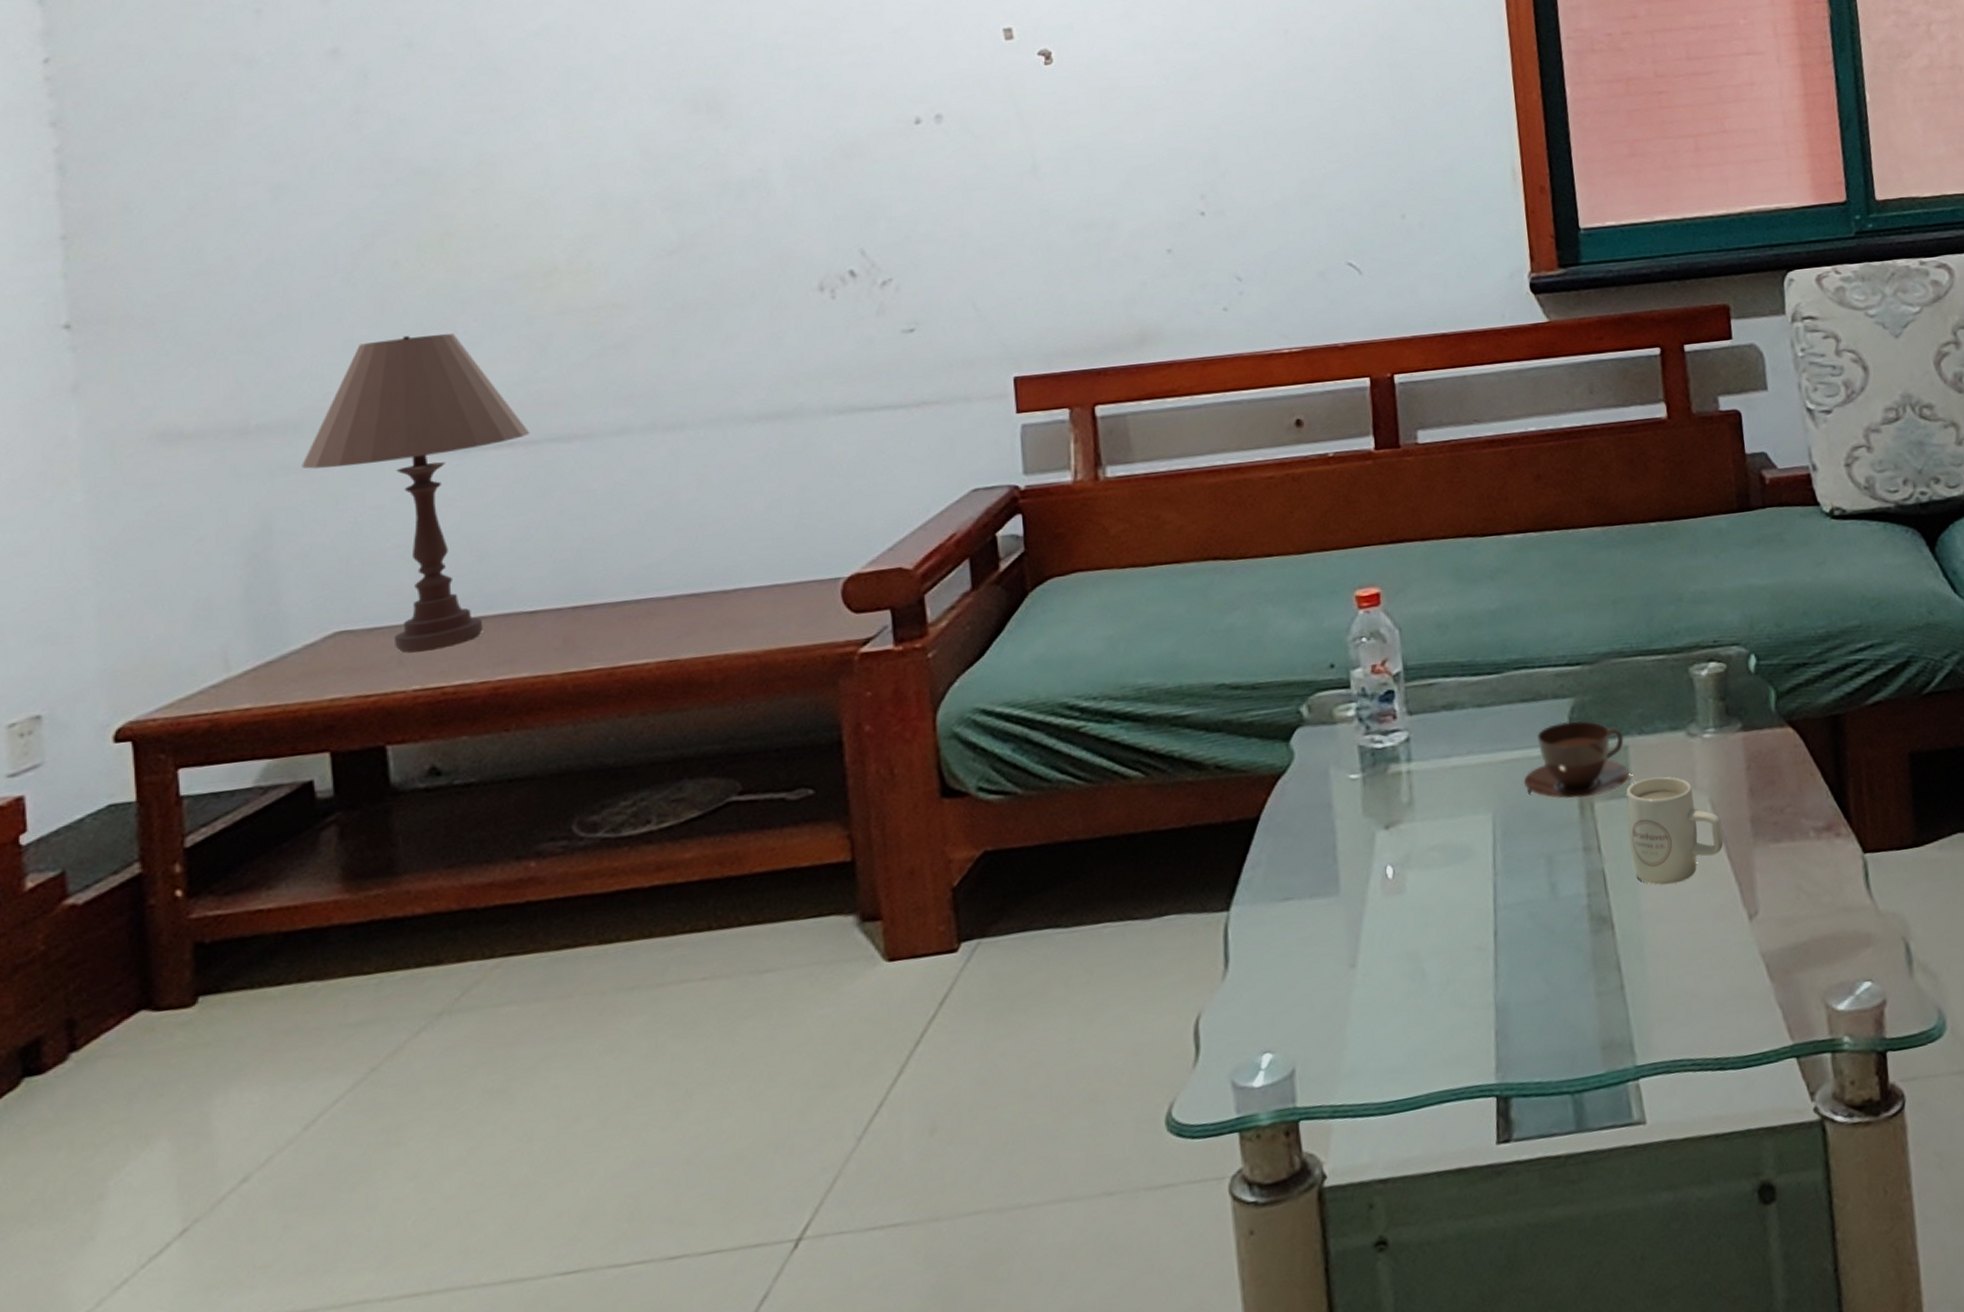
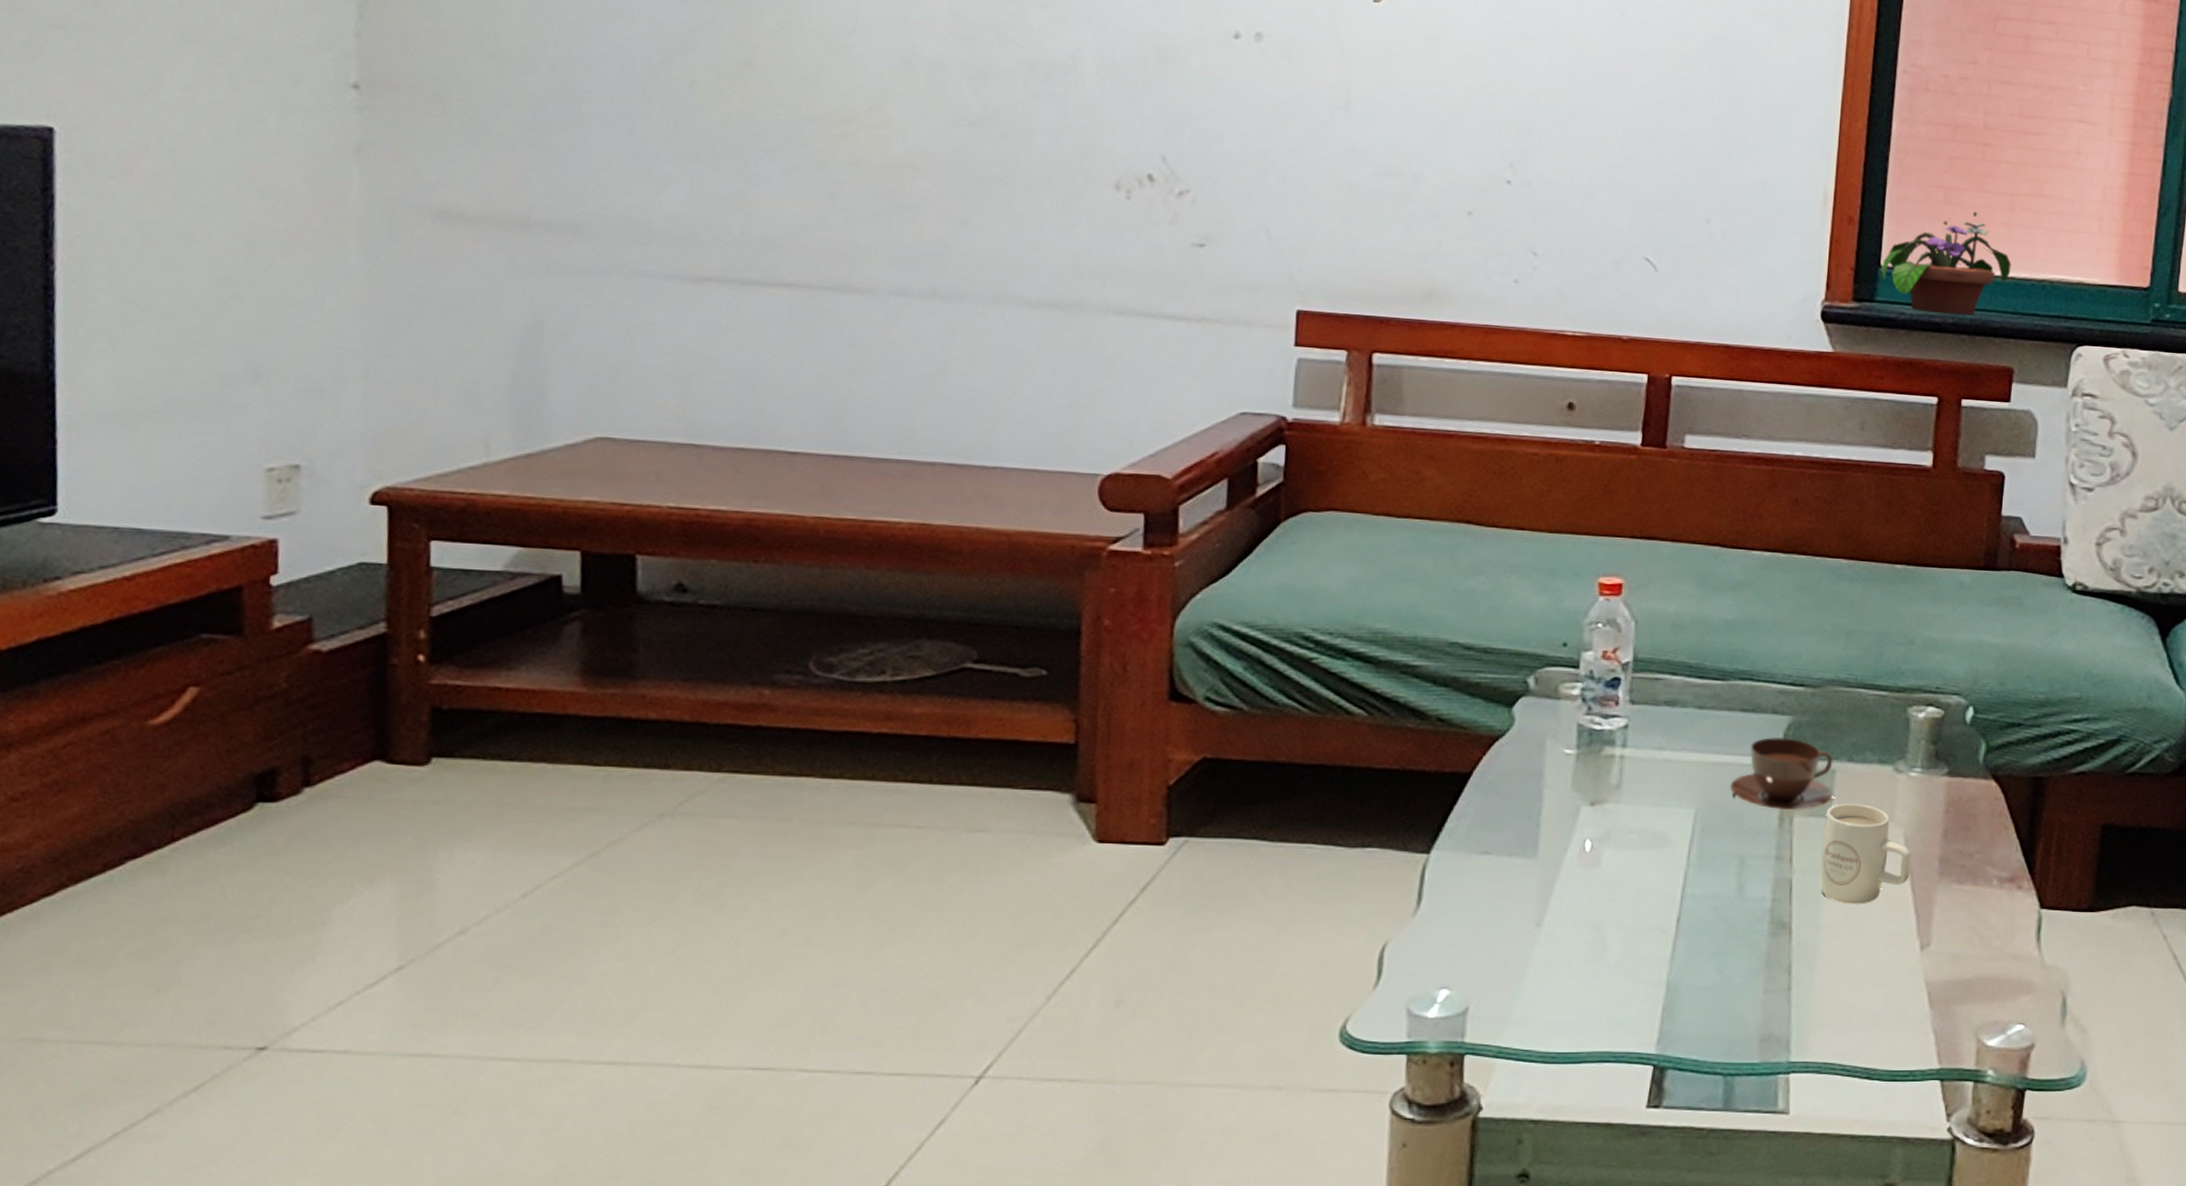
table lamp: present [301,332,530,654] -> none [579,158,810,473]
potted flower: none [1581,159,1708,267] -> present [1881,211,2012,316]

